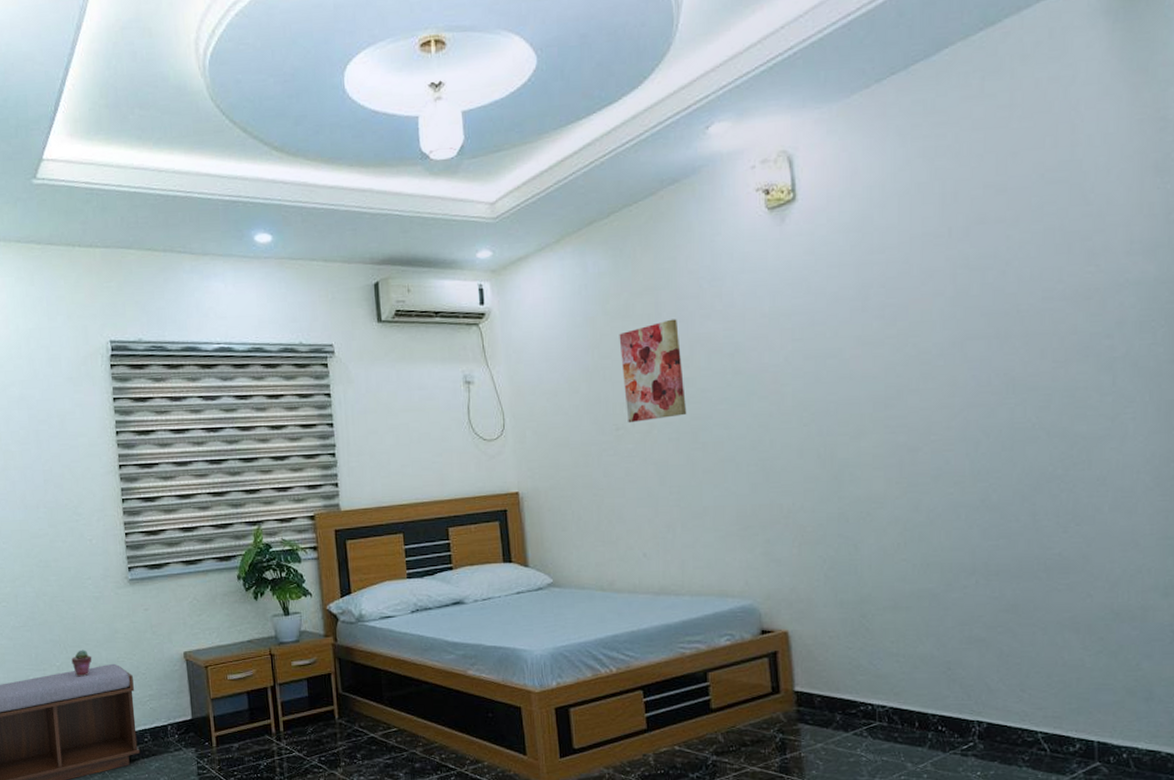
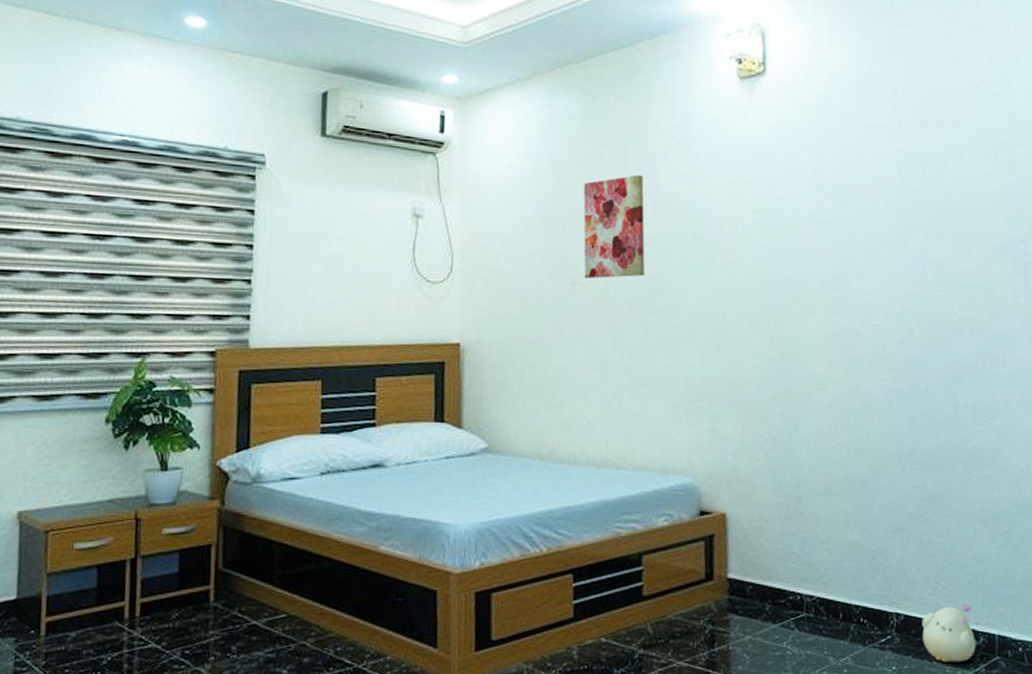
plush toy: none [1007,711,1074,768] -> present [921,603,979,662]

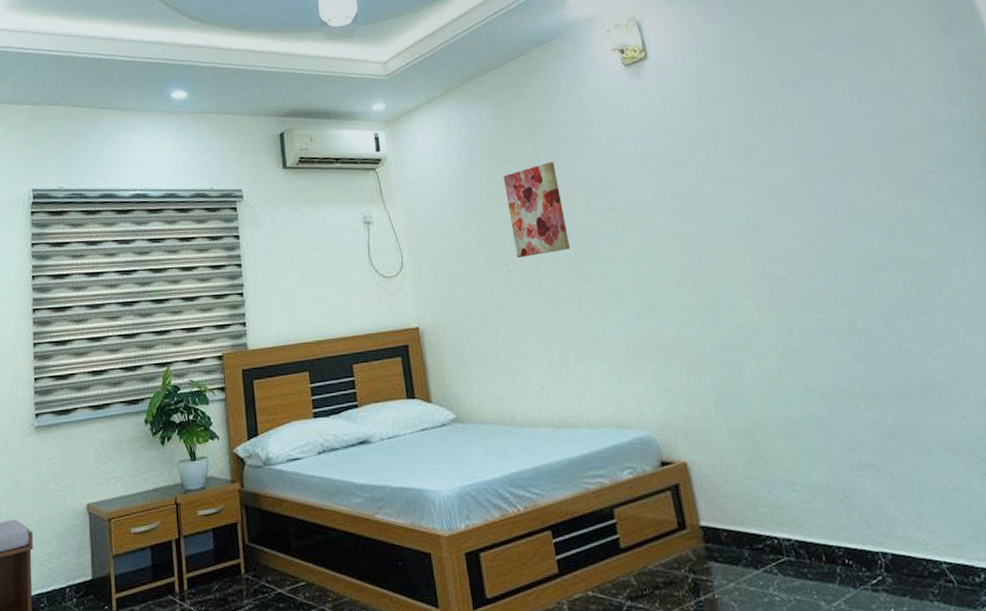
plush toy: present [921,603,979,662] -> none [911,538,979,602]

